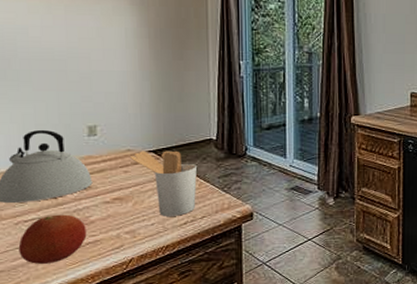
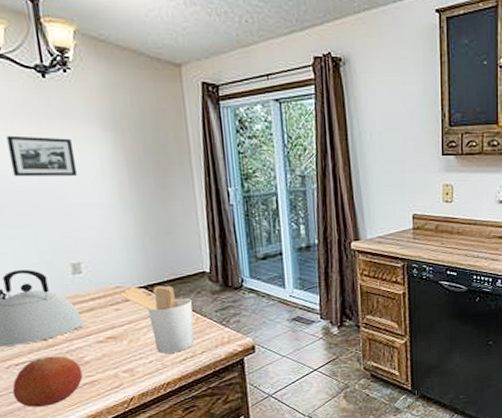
picture frame: none [43,6,103,45] -> present [6,135,78,177]

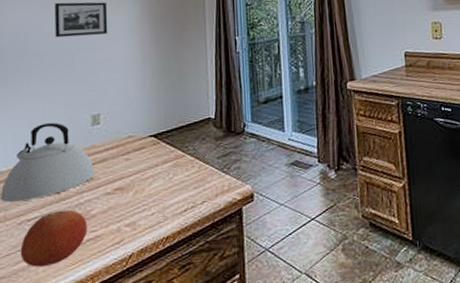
utensil holder: present [120,285,195,353] -> none [132,133,197,205]

